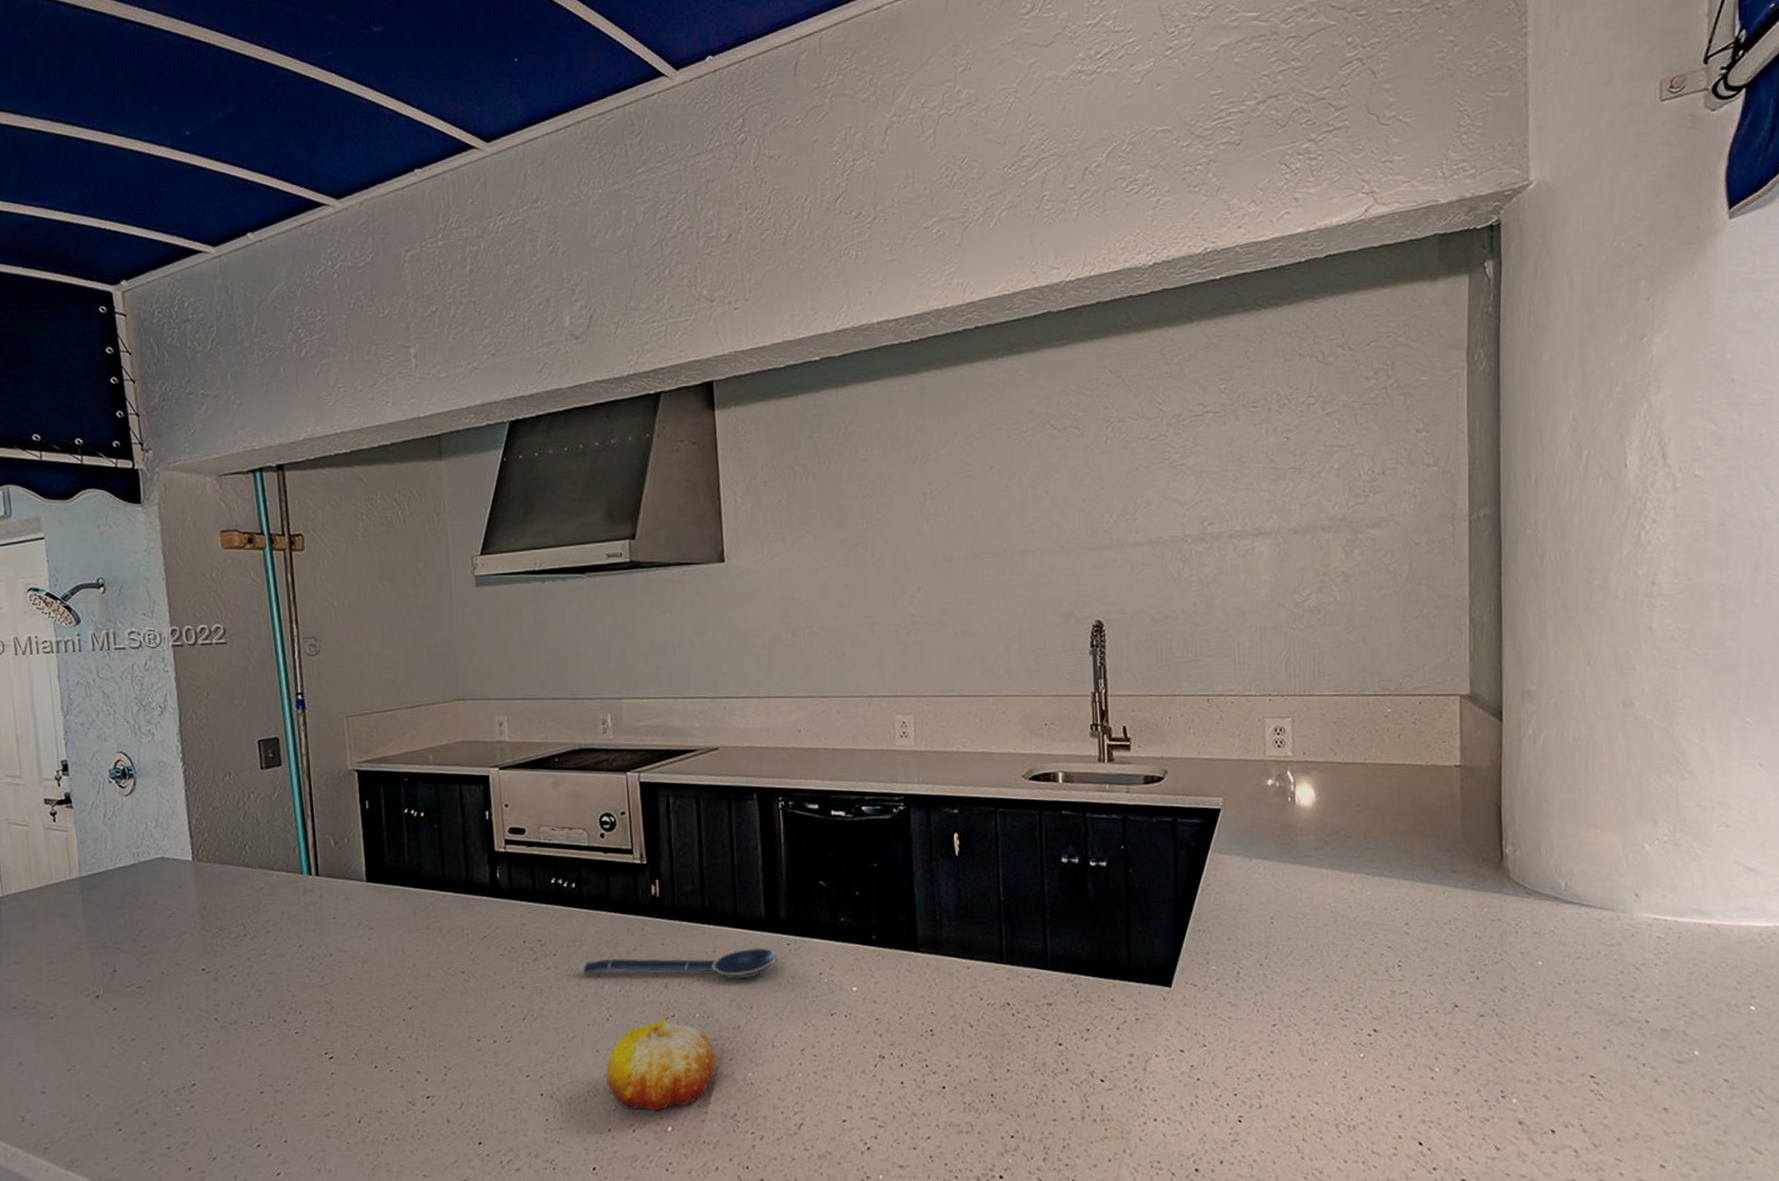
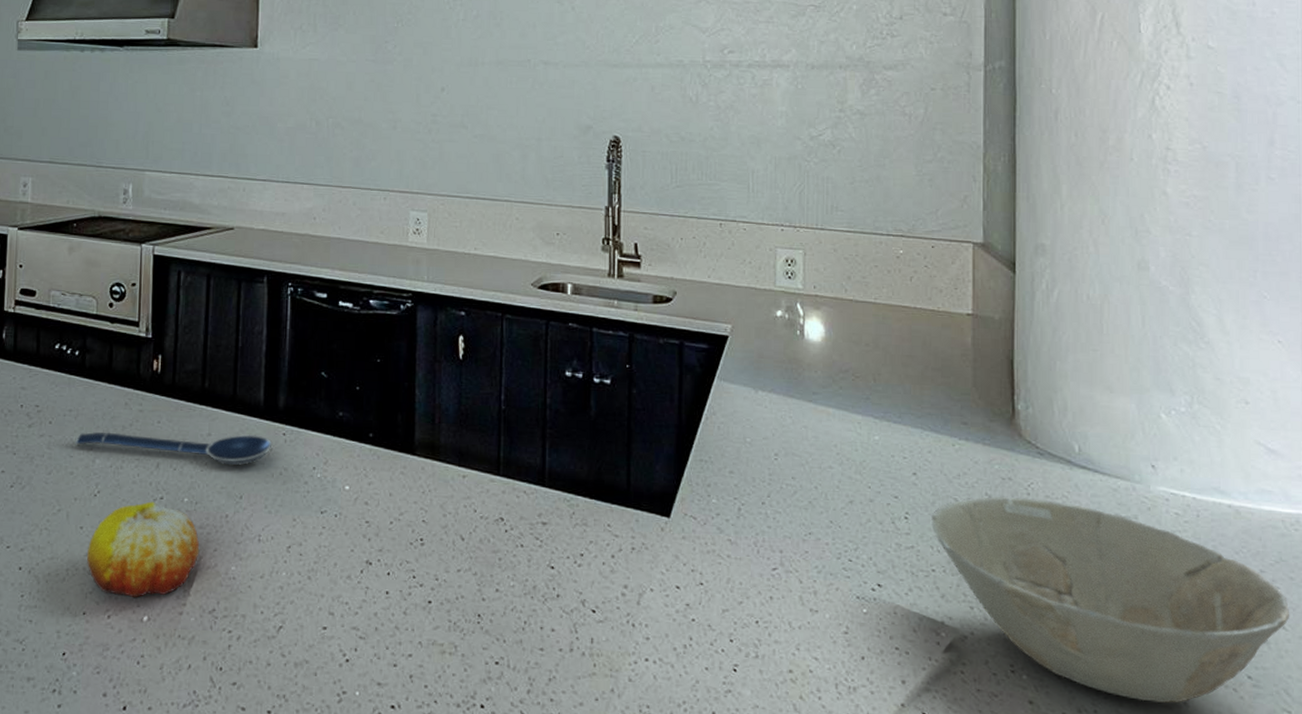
bowl: none [1424,935,1765,1112] -> present [931,496,1290,704]

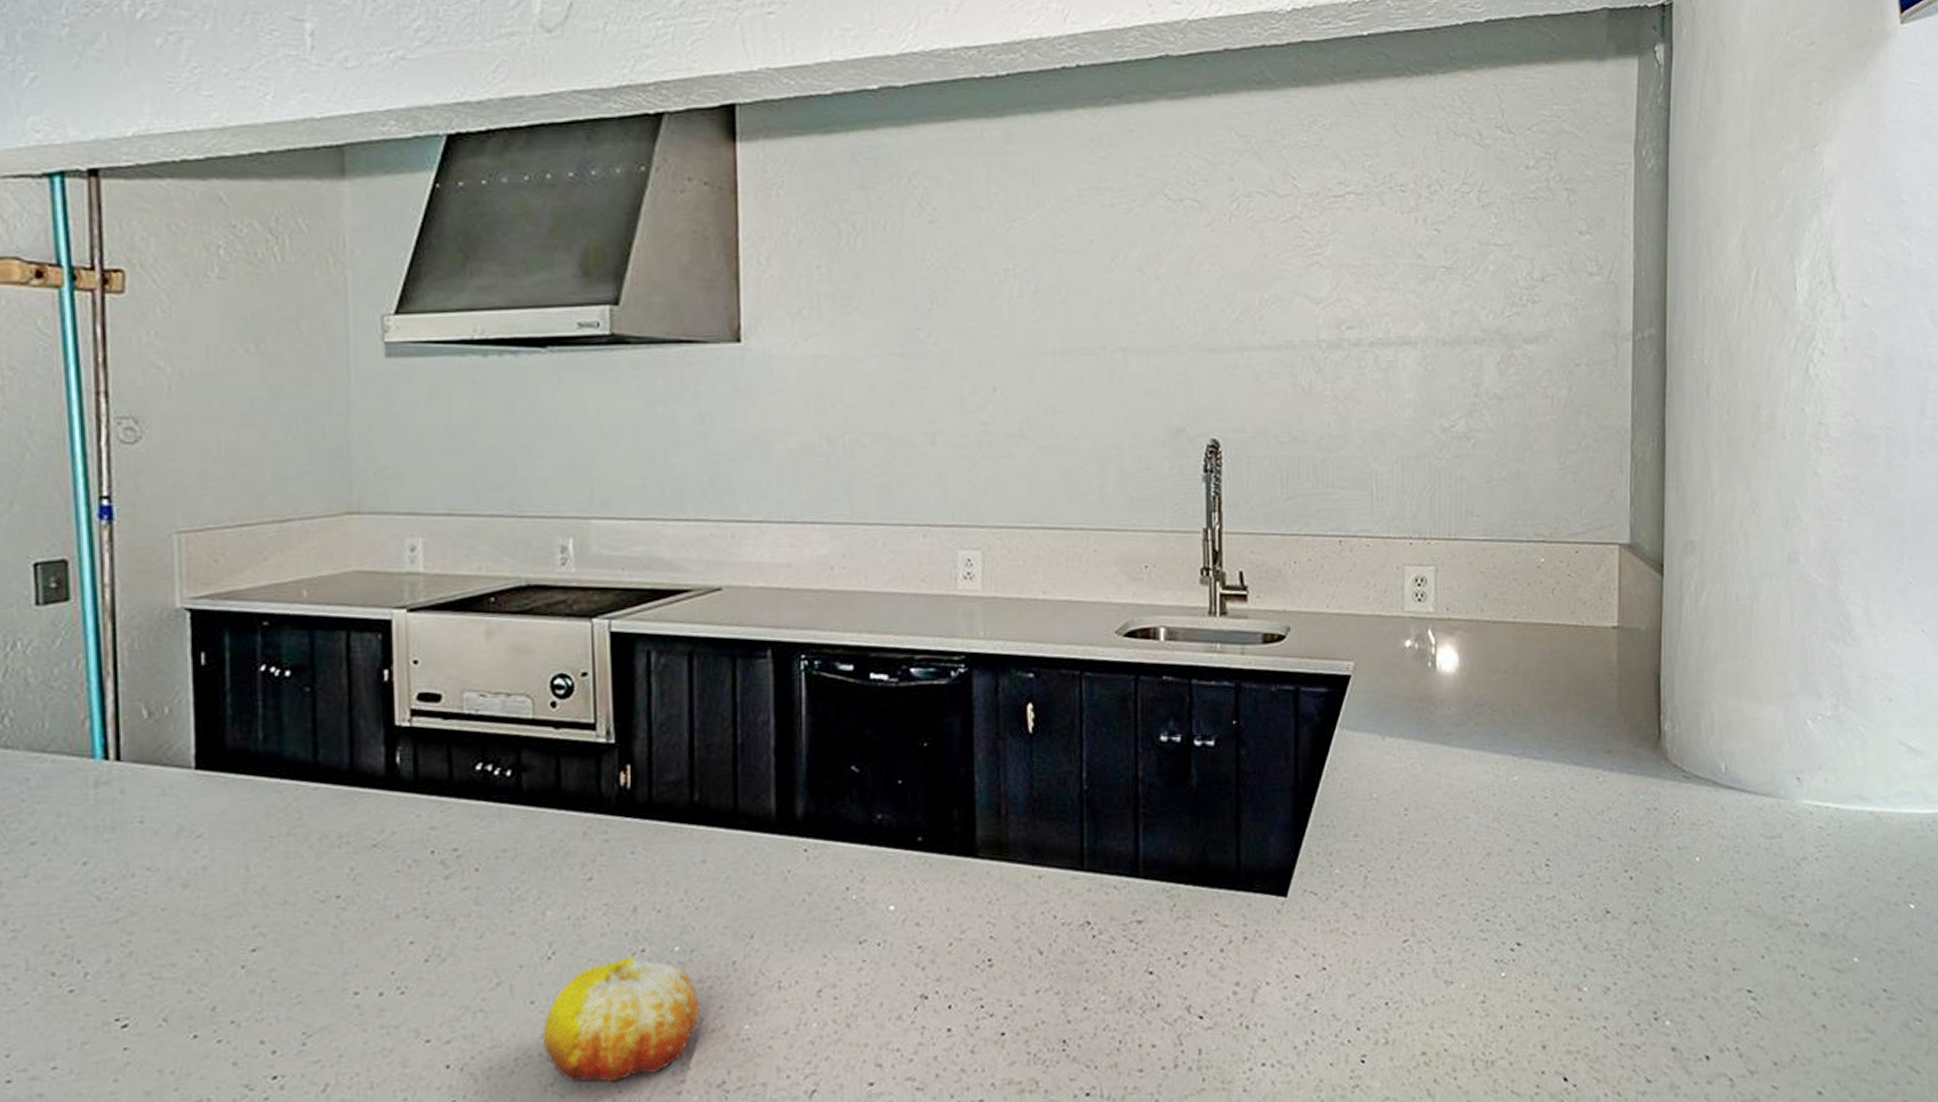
spoon: present [75,432,273,465] -> none [514,855,791,897]
bowl: present [931,496,1290,704] -> none [1574,827,1924,1031]

